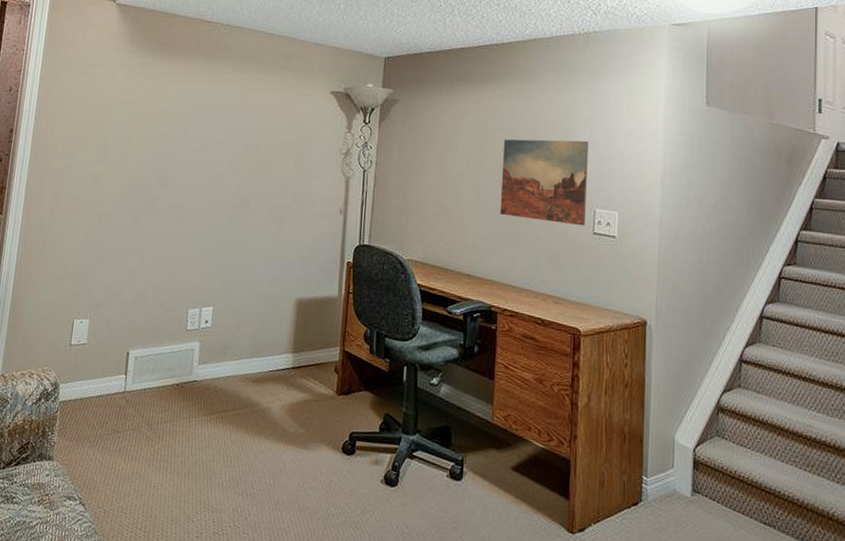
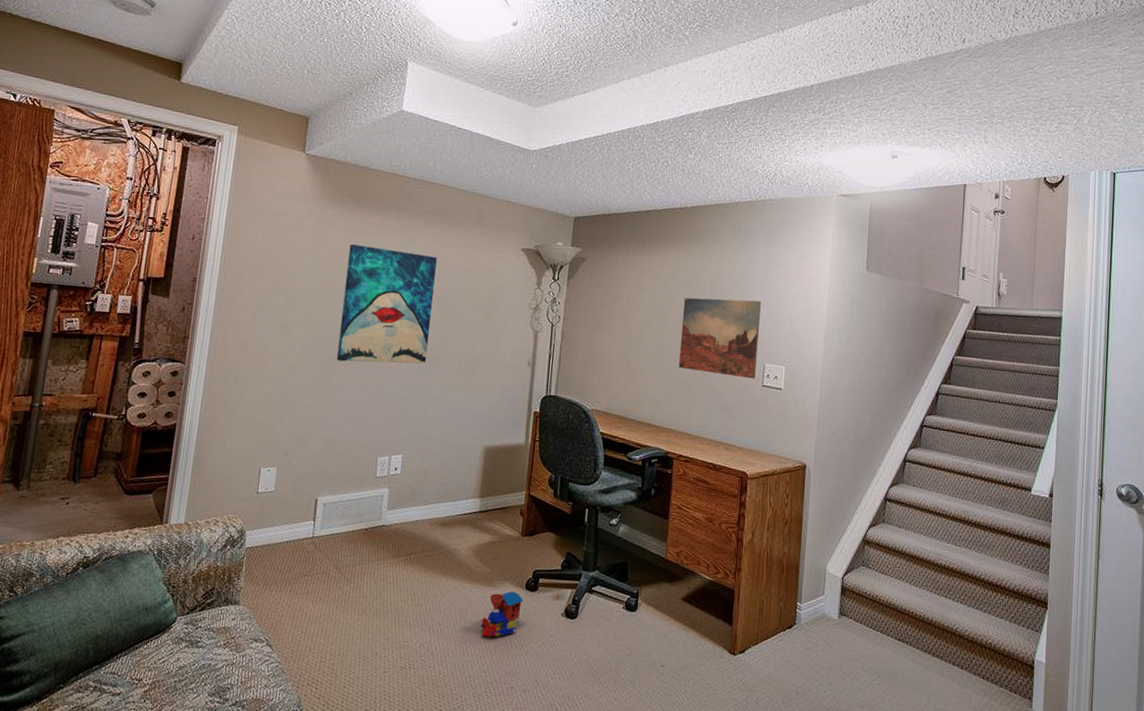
wall art: none [146,92,245,213] -> present [336,244,437,364]
toy train: none [295,454,340,504] -> present [480,591,523,637]

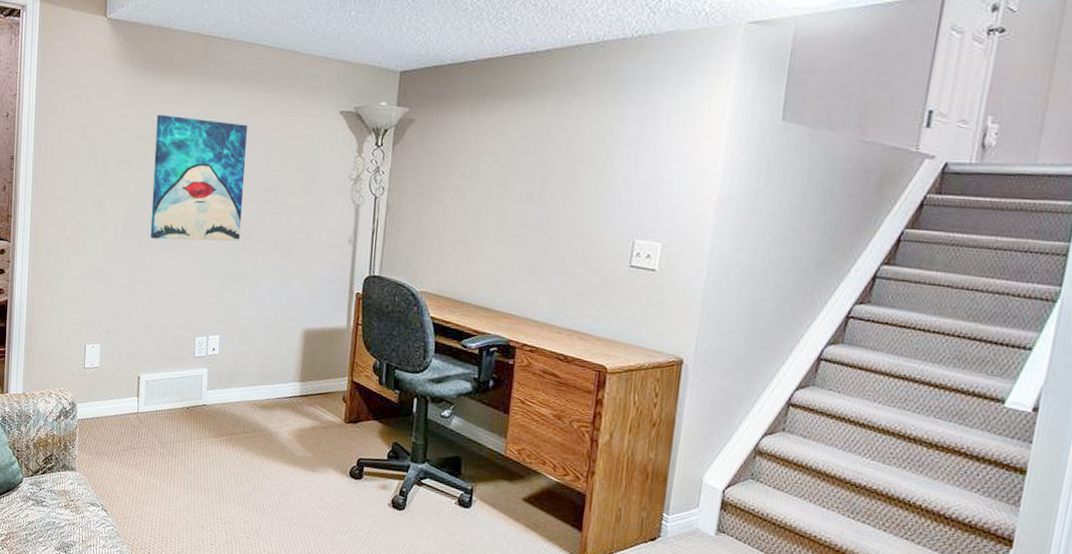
toy train: present [480,591,523,637] -> none [303,477,347,522]
wall art: present [678,298,761,379] -> none [524,162,633,259]

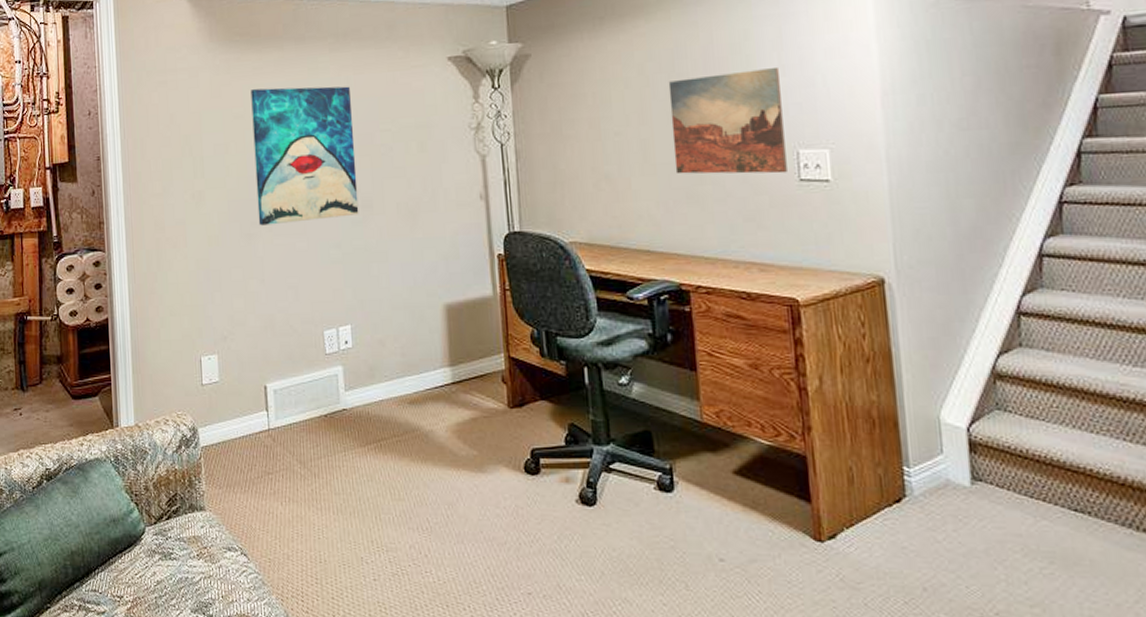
wall art: none [524,162,633,259] -> present [668,68,787,175]

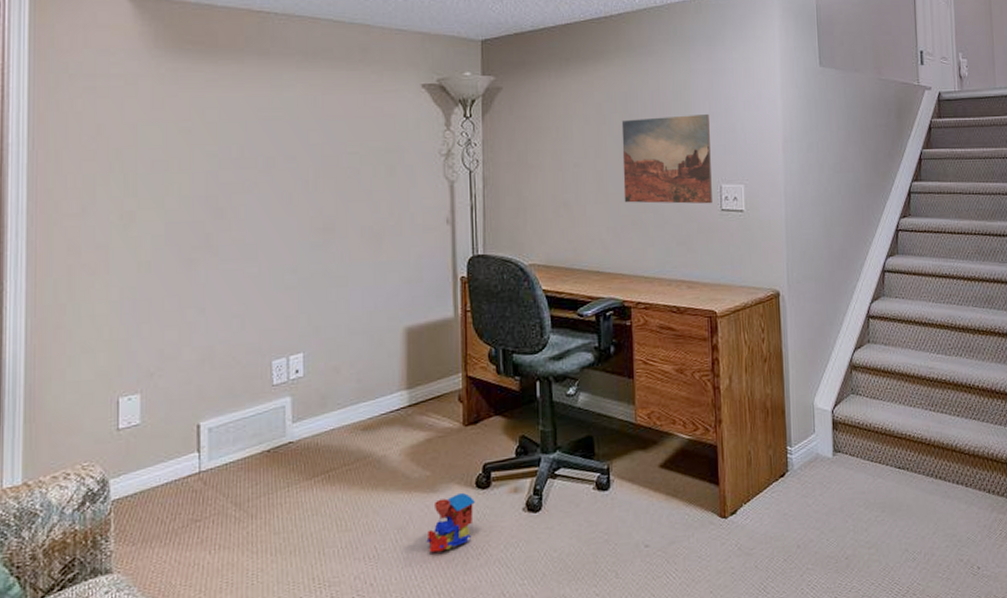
wall art: present [251,86,359,226] -> none [202,103,320,250]
toy train: none [477,476,524,533] -> present [426,492,475,553]

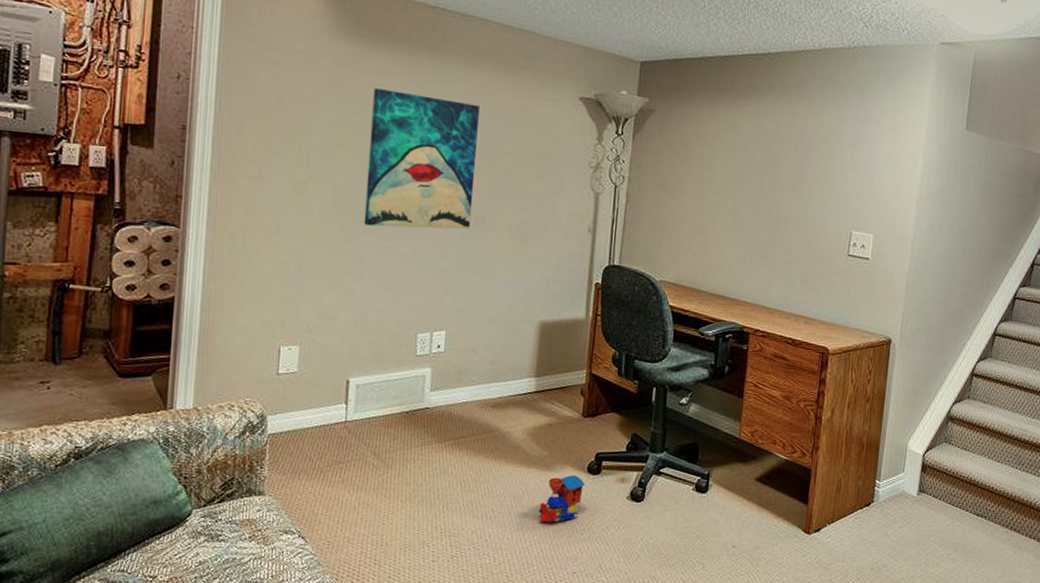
wall art: none [202,103,320,250] -> present [363,88,480,229]
wall art: present [621,115,712,204] -> none [756,157,850,248]

